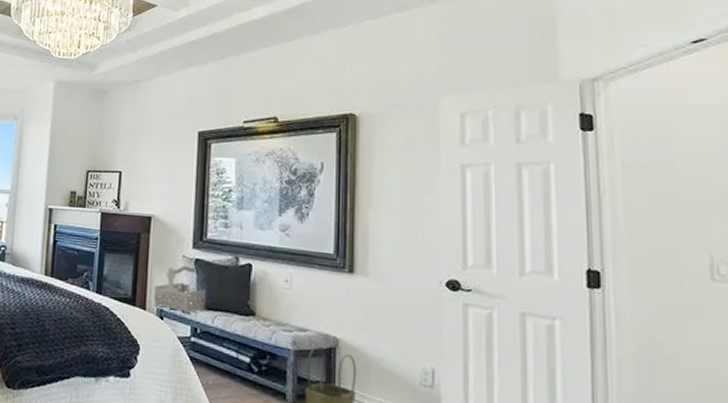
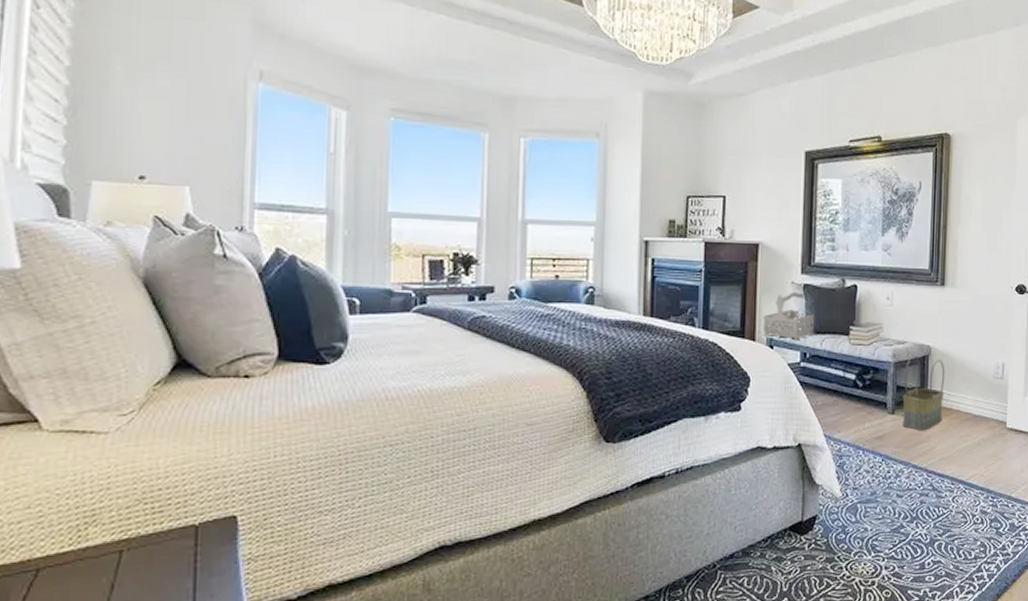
books: none [242,303,282,329] -> present [848,322,884,346]

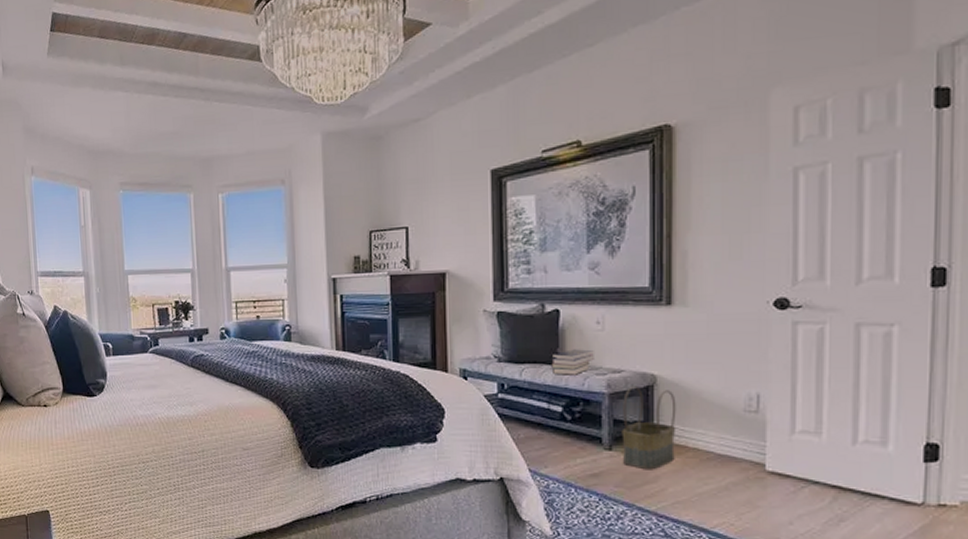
decorative basket: present [762,291,818,341] -> none [454,319,516,371]

